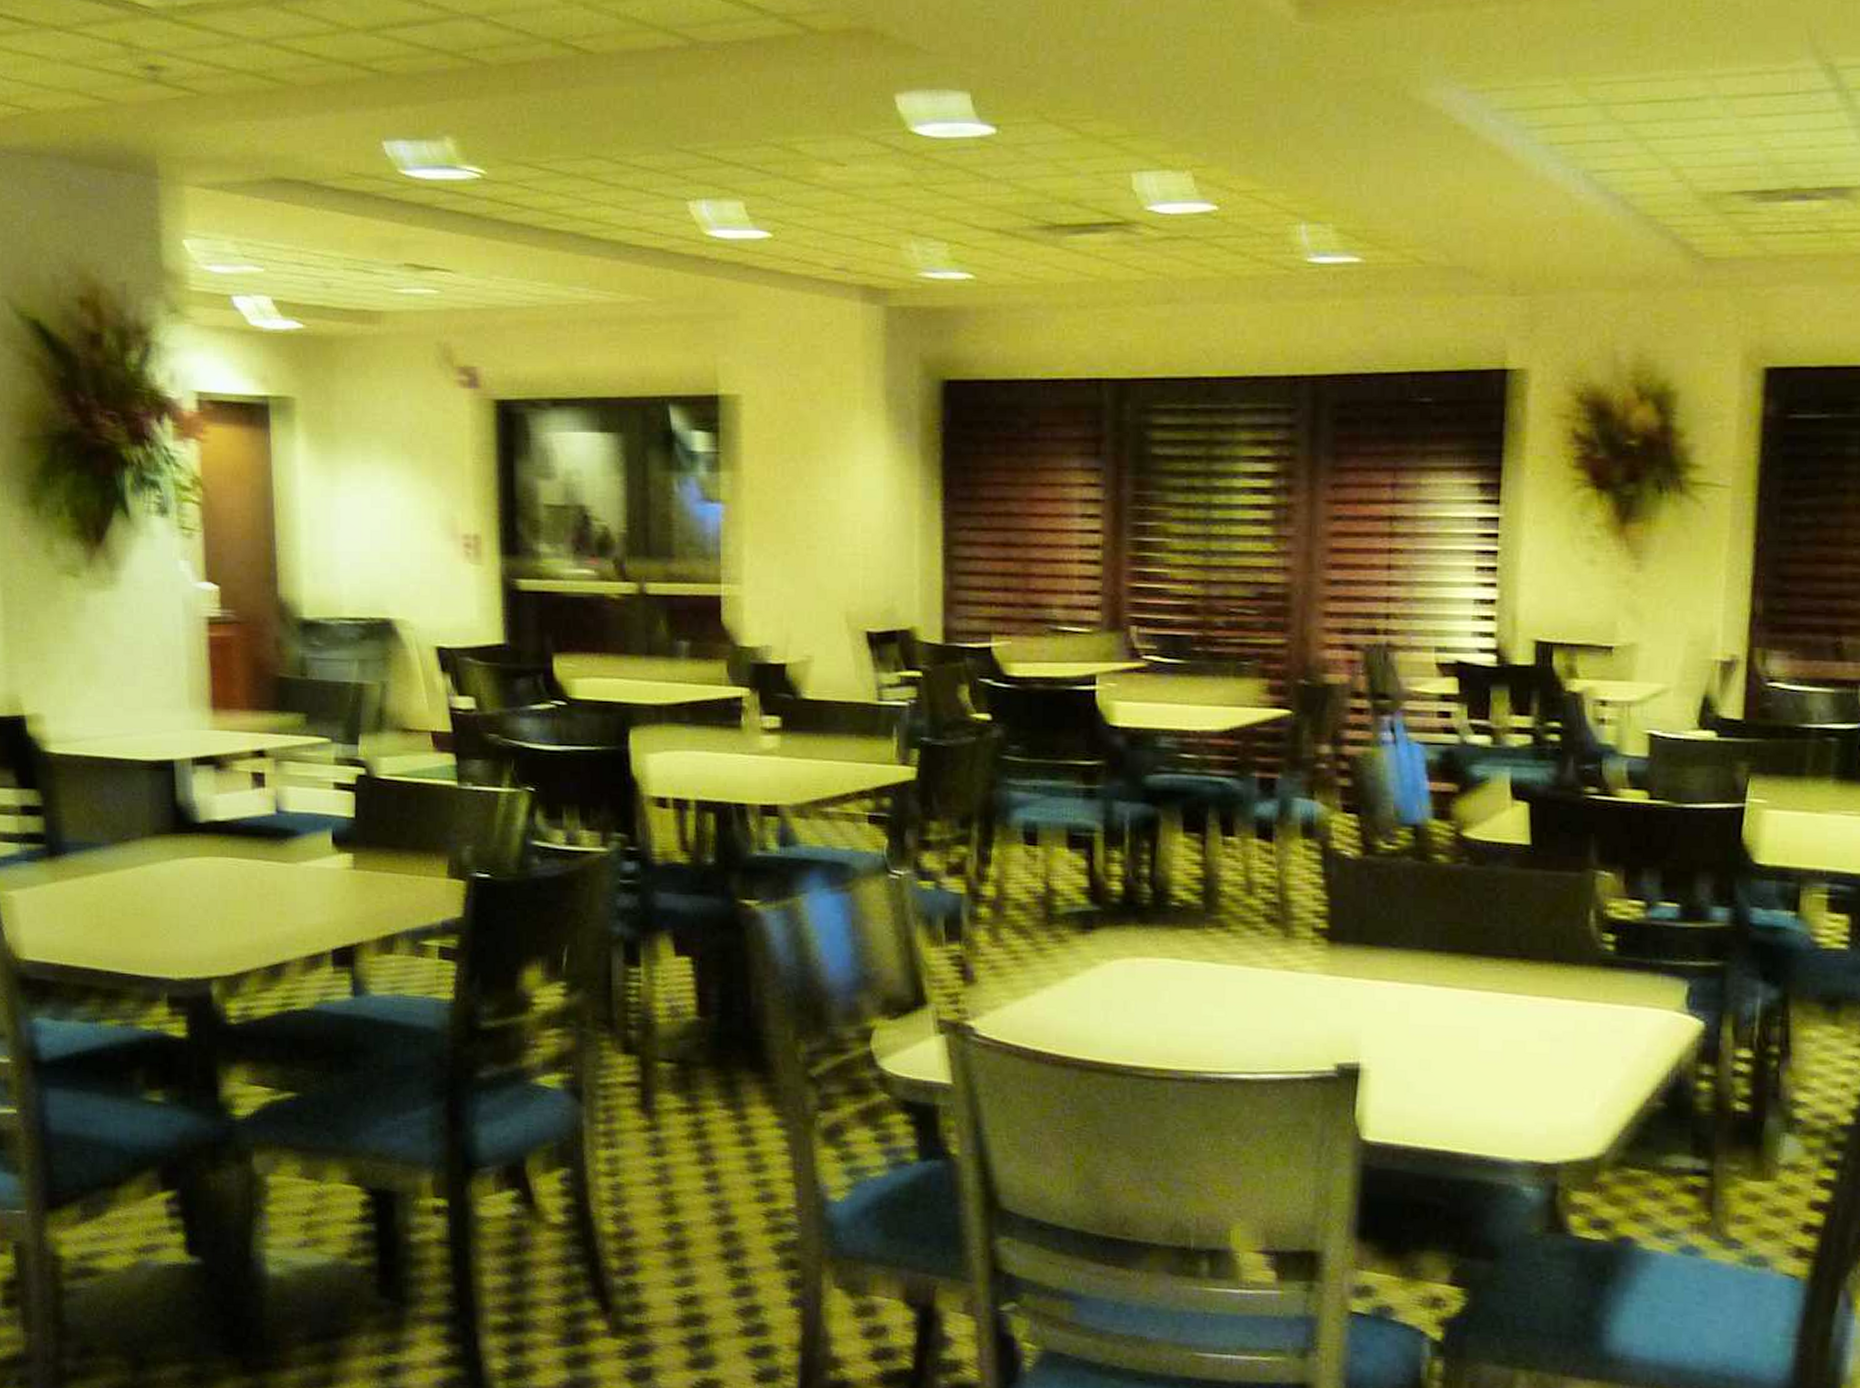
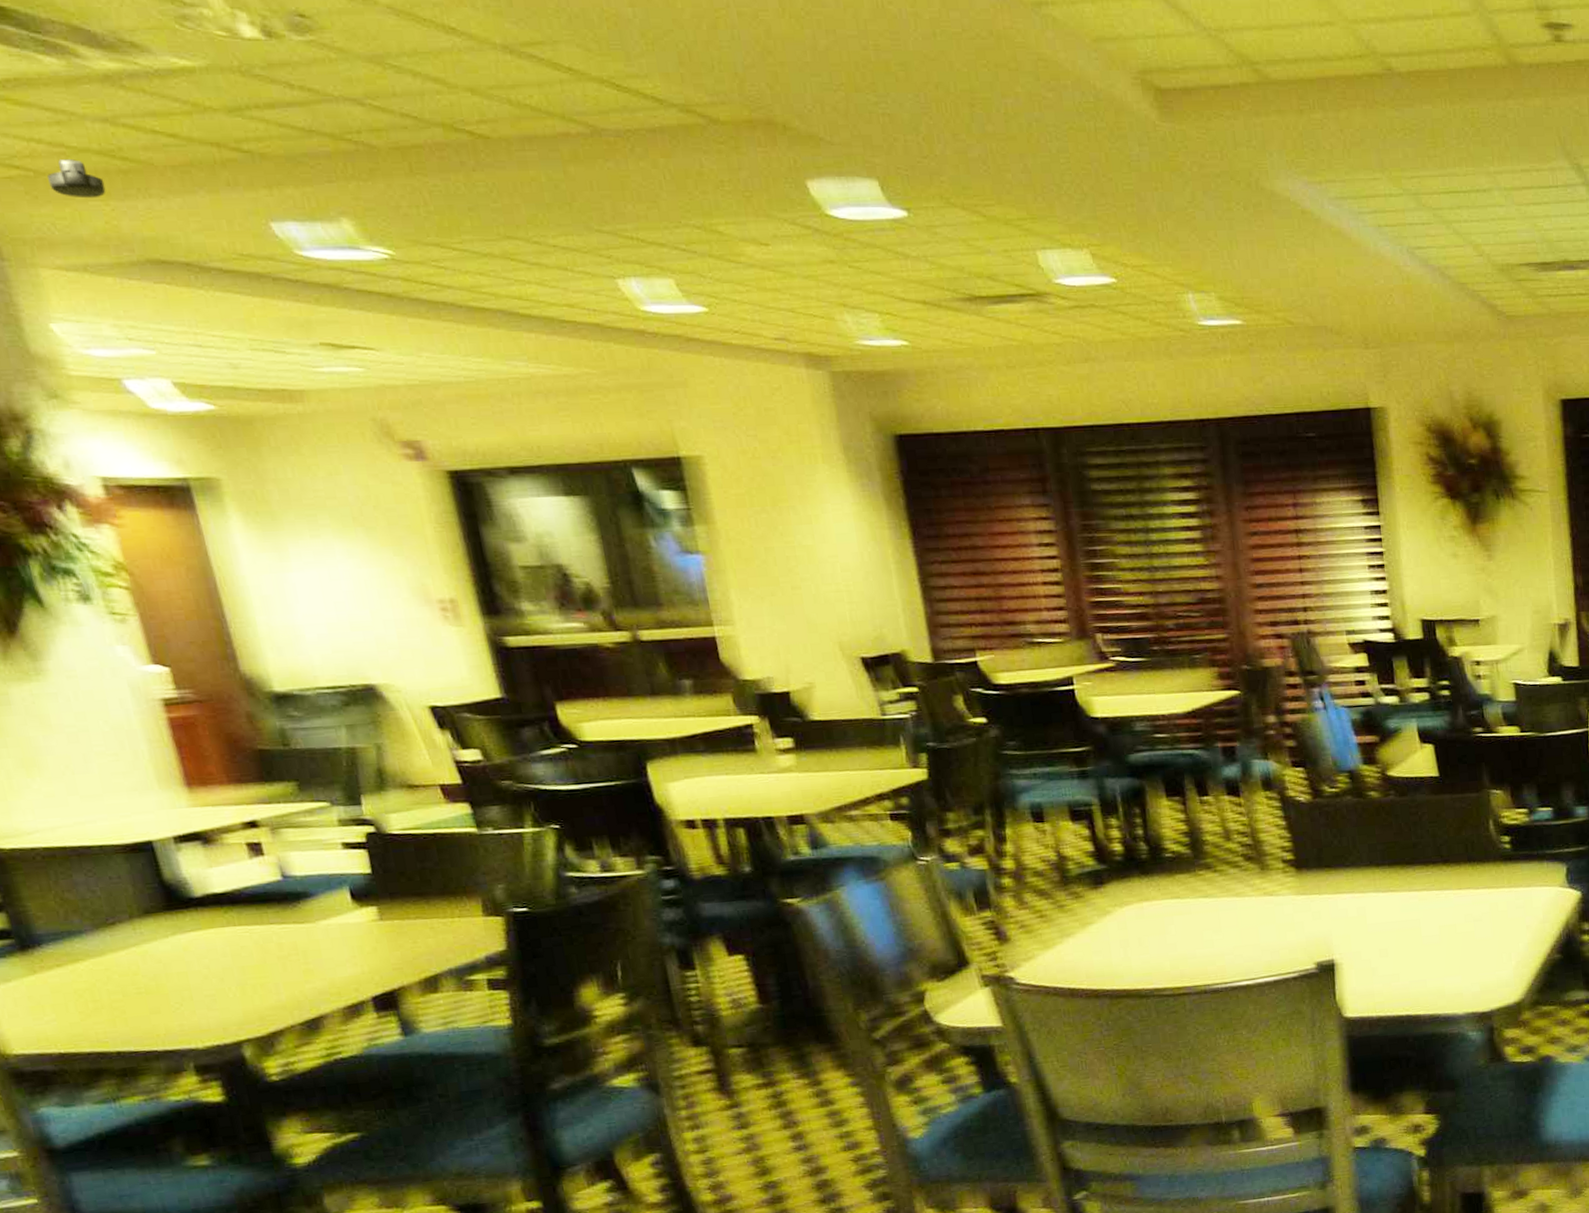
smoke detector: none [207,80,252,118] -> present [47,159,106,199]

